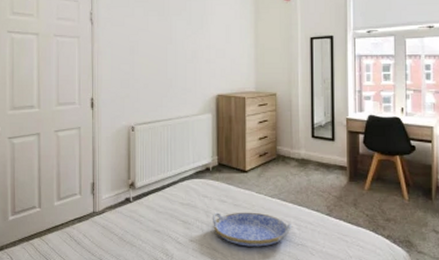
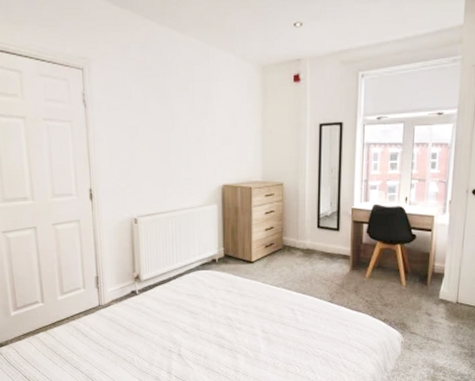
serving tray: present [212,212,293,247] -> none [218,301,296,333]

